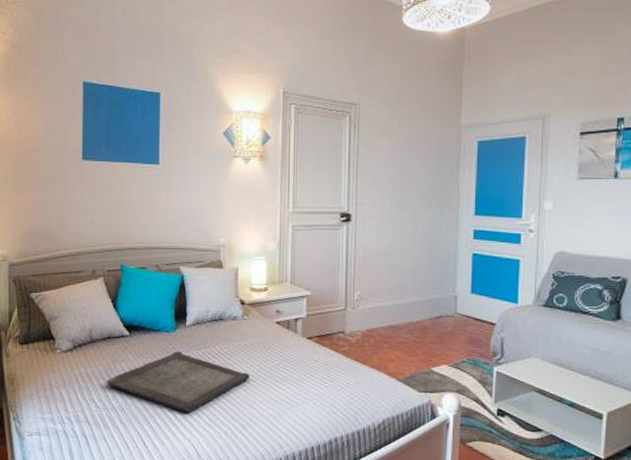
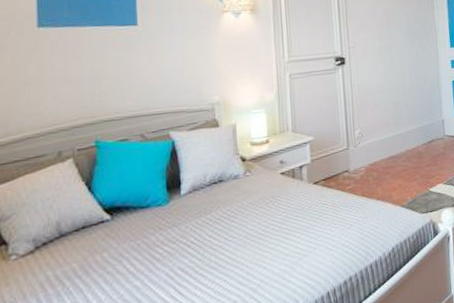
serving tray: present [106,351,251,412] -> none [82,225,258,292]

